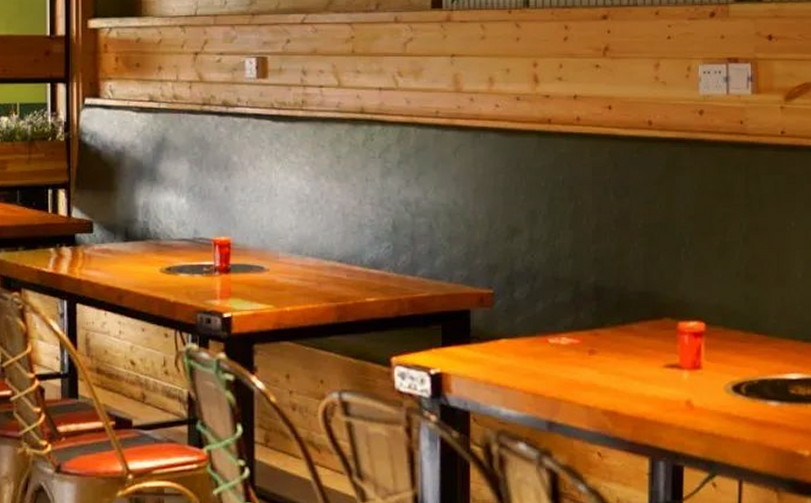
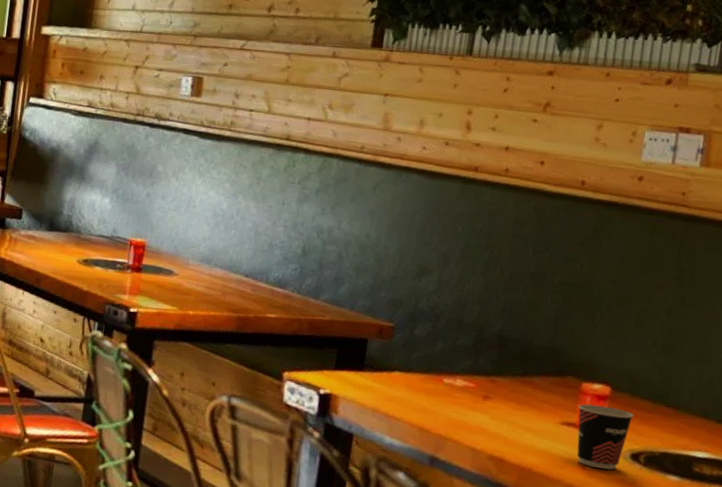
cup: none [678,342,730,406] -> present [576,404,634,470]

